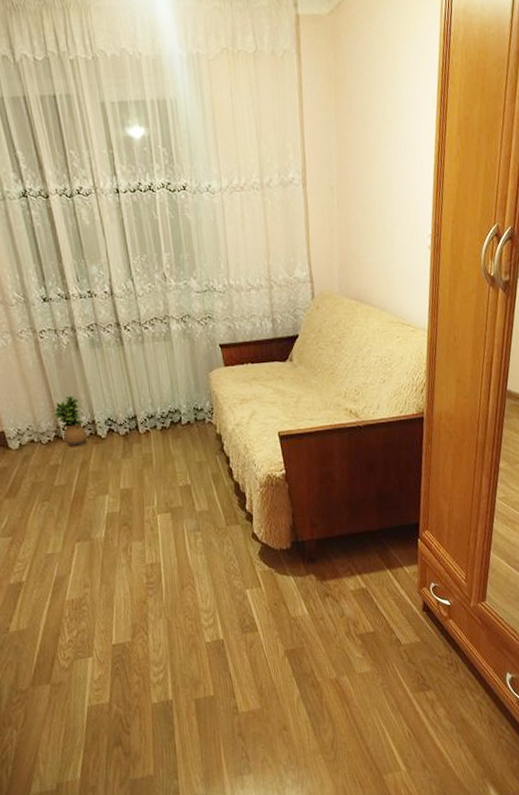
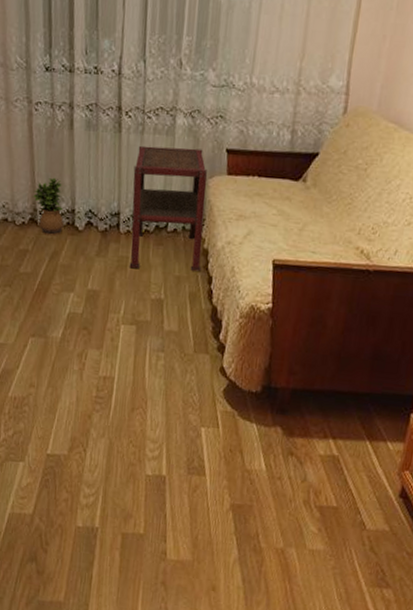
side table: none [141,348,218,462] -> present [129,145,208,271]

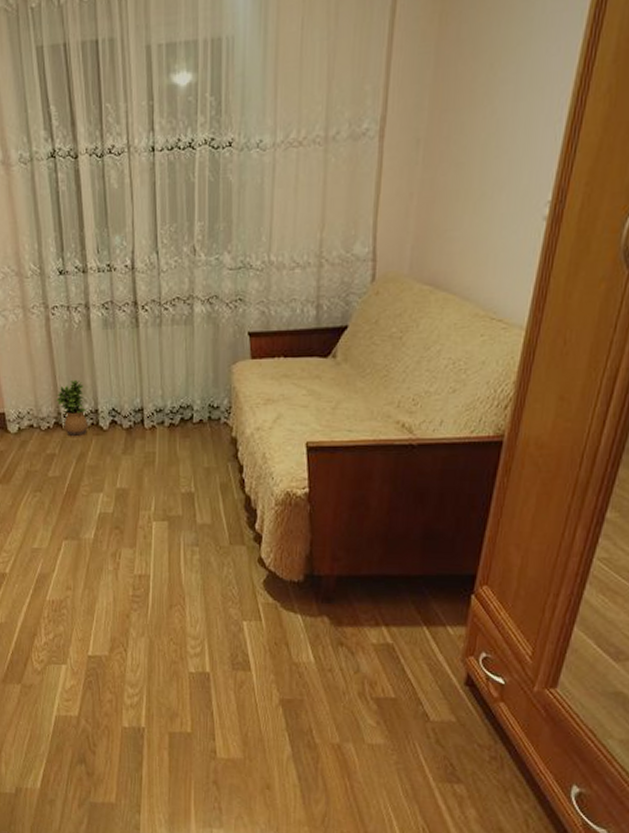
side table: present [129,145,208,271] -> none [154,335,231,463]

